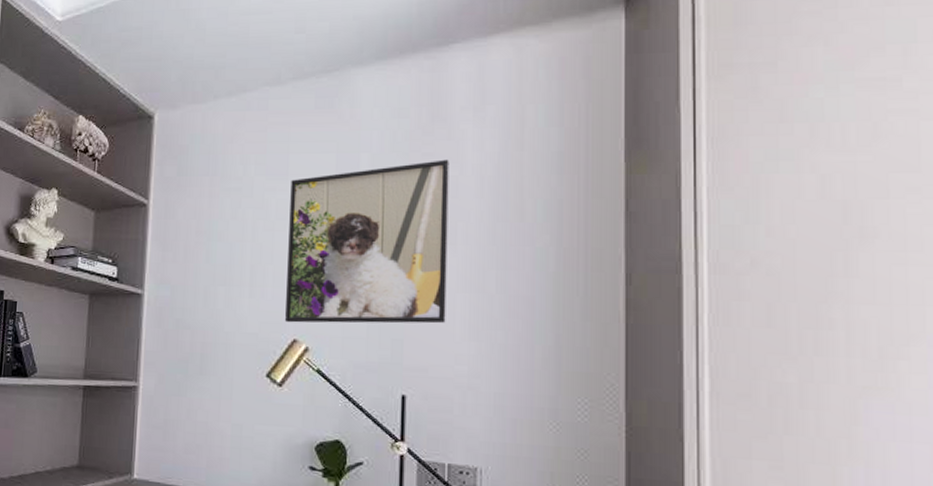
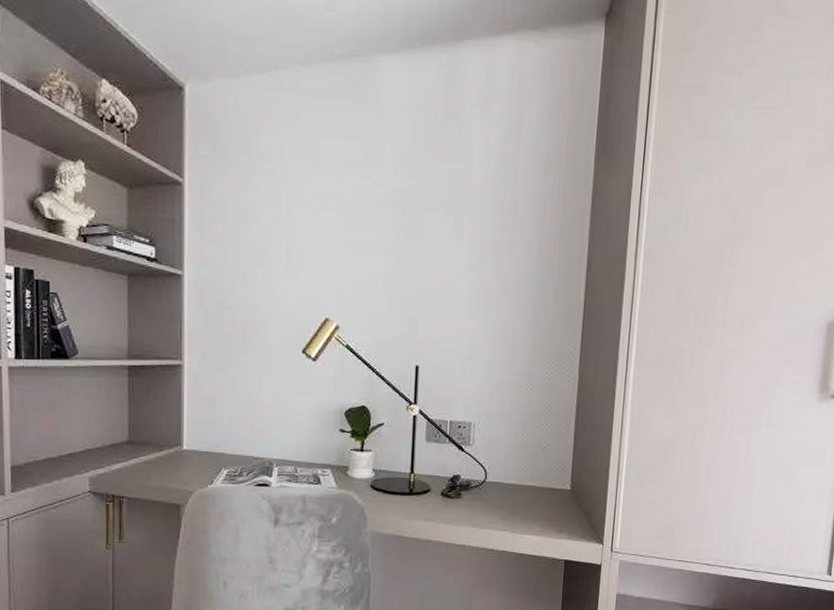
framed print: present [285,159,449,324] -> none [318,153,460,304]

